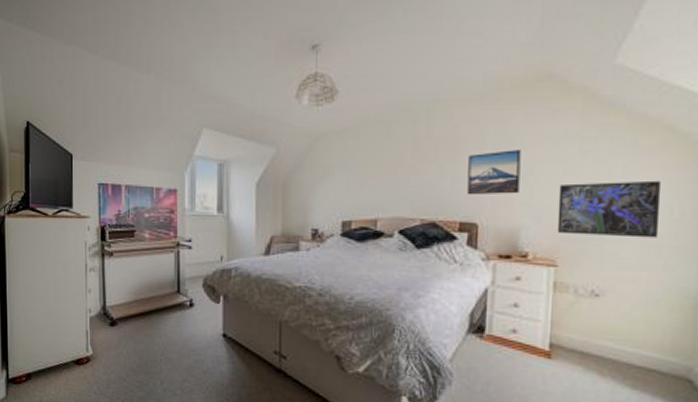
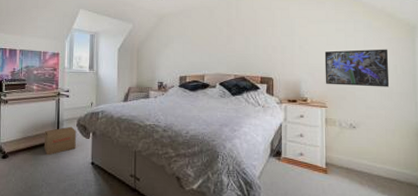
cardboard box: none [161,287,202,324] -> present [44,126,76,156]
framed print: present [467,150,521,195] -> none [265,28,299,58]

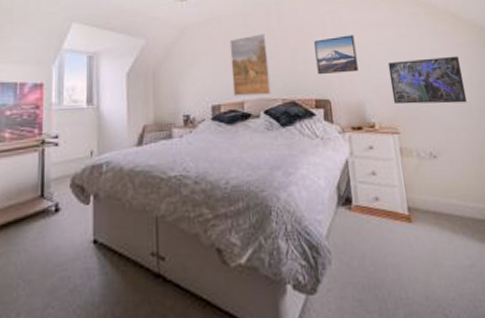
cardboard box: present [44,126,76,156] -> none [21,188,70,237]
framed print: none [197,23,227,71] -> present [230,33,272,96]
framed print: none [265,28,299,58] -> present [314,35,359,75]

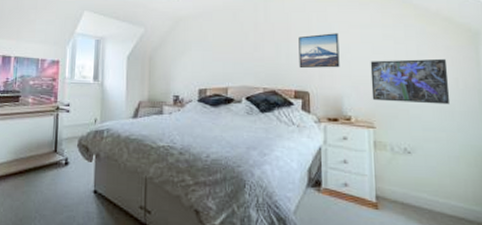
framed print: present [230,33,272,96] -> none [219,27,254,83]

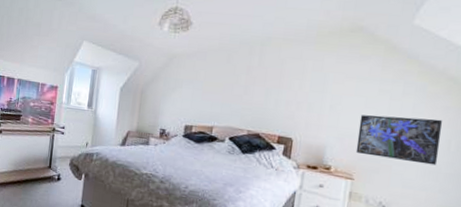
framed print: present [298,33,340,69] -> none [287,83,333,119]

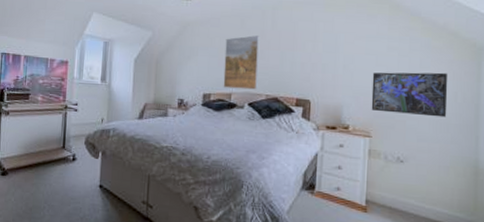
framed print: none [205,70,246,125] -> present [223,34,260,90]

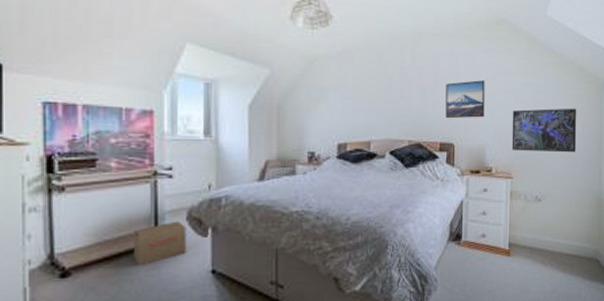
cardboard box: none [48,144,84,175] -> present [132,221,186,267]
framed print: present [223,34,260,90] -> none [360,71,400,136]
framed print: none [303,43,344,78] -> present [446,80,485,119]

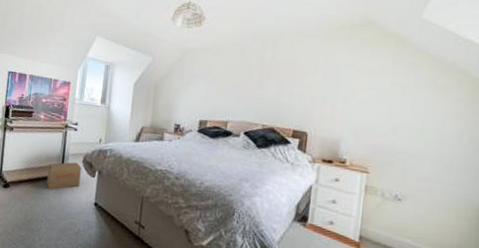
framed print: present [446,80,485,119] -> none [301,76,345,112]
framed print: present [511,108,577,153] -> none [370,108,455,158]

